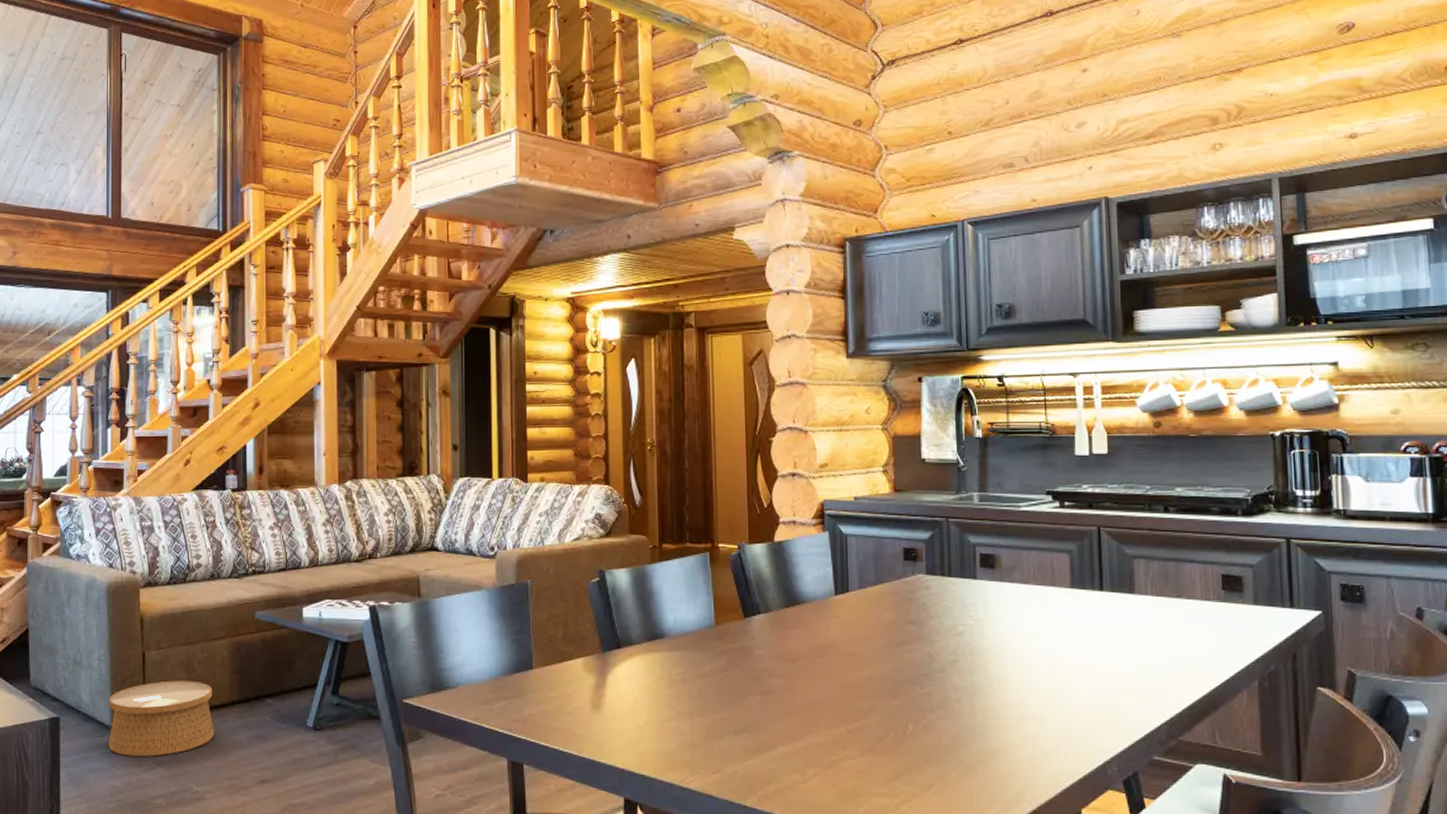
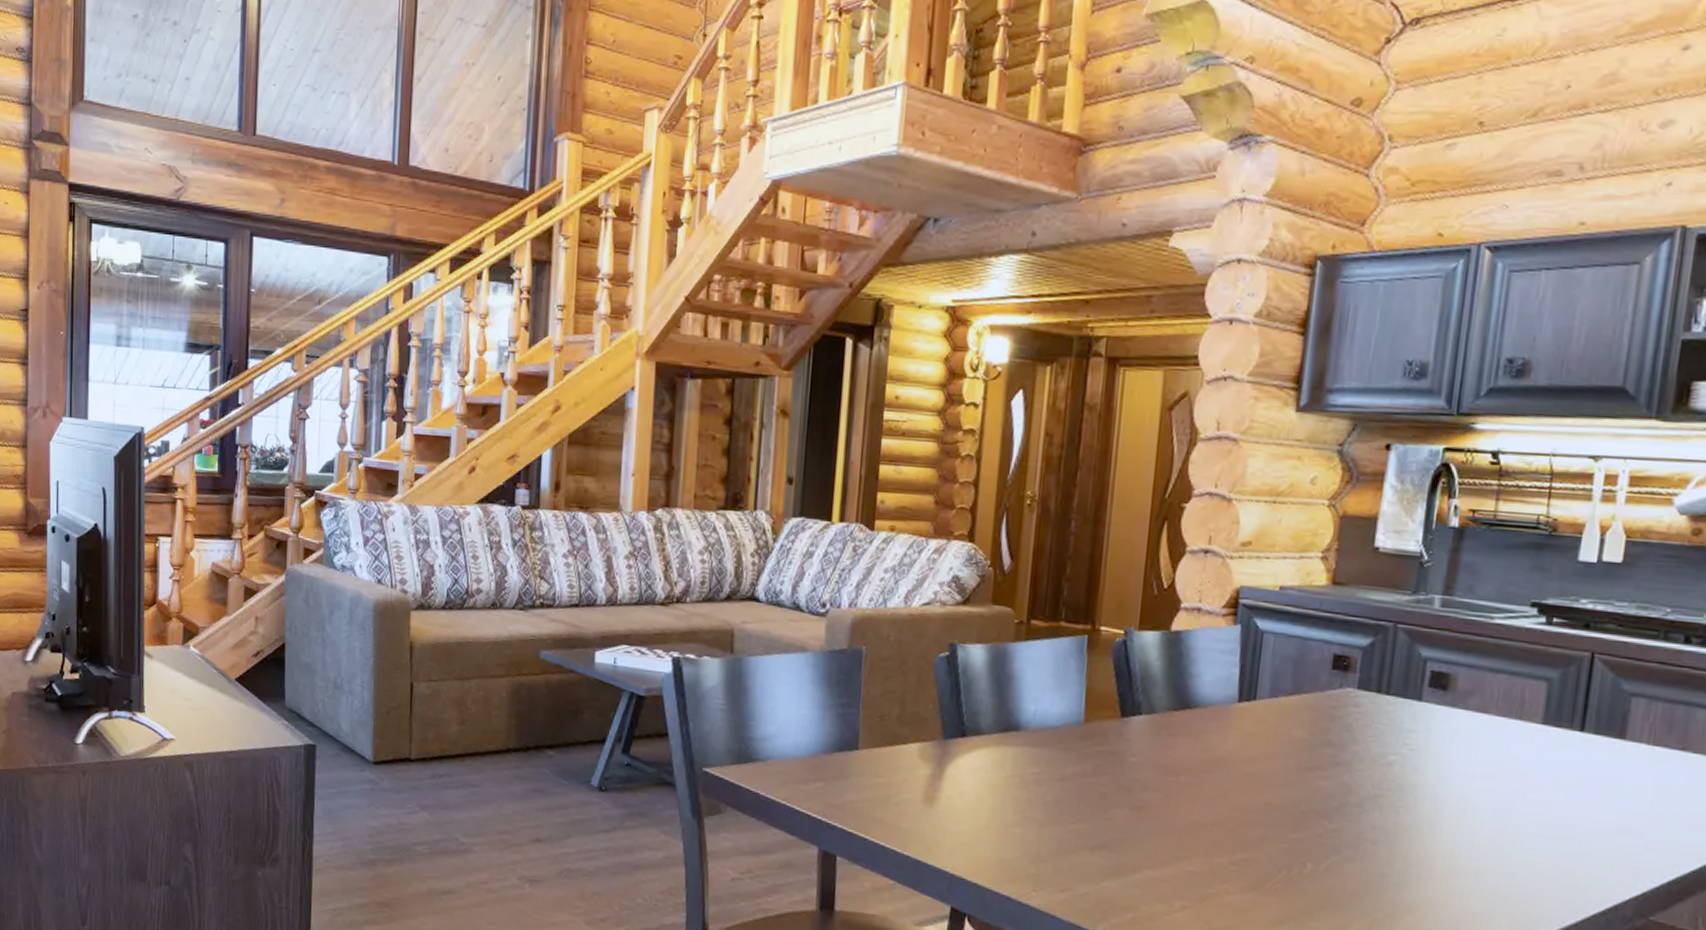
woven basket: present [108,680,214,757] -> none [368,717,487,800]

